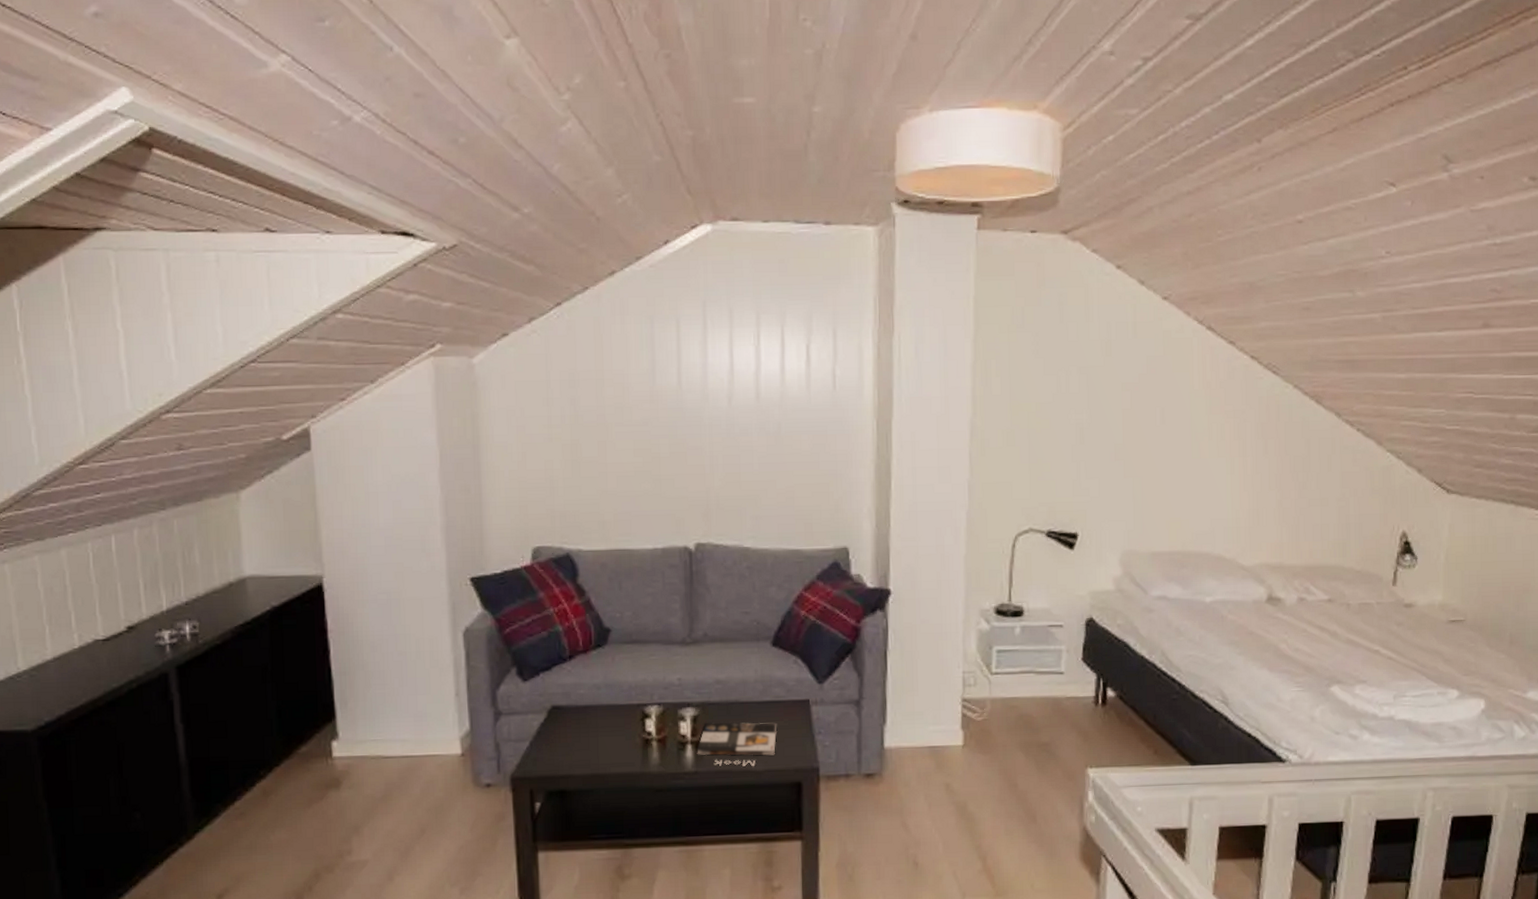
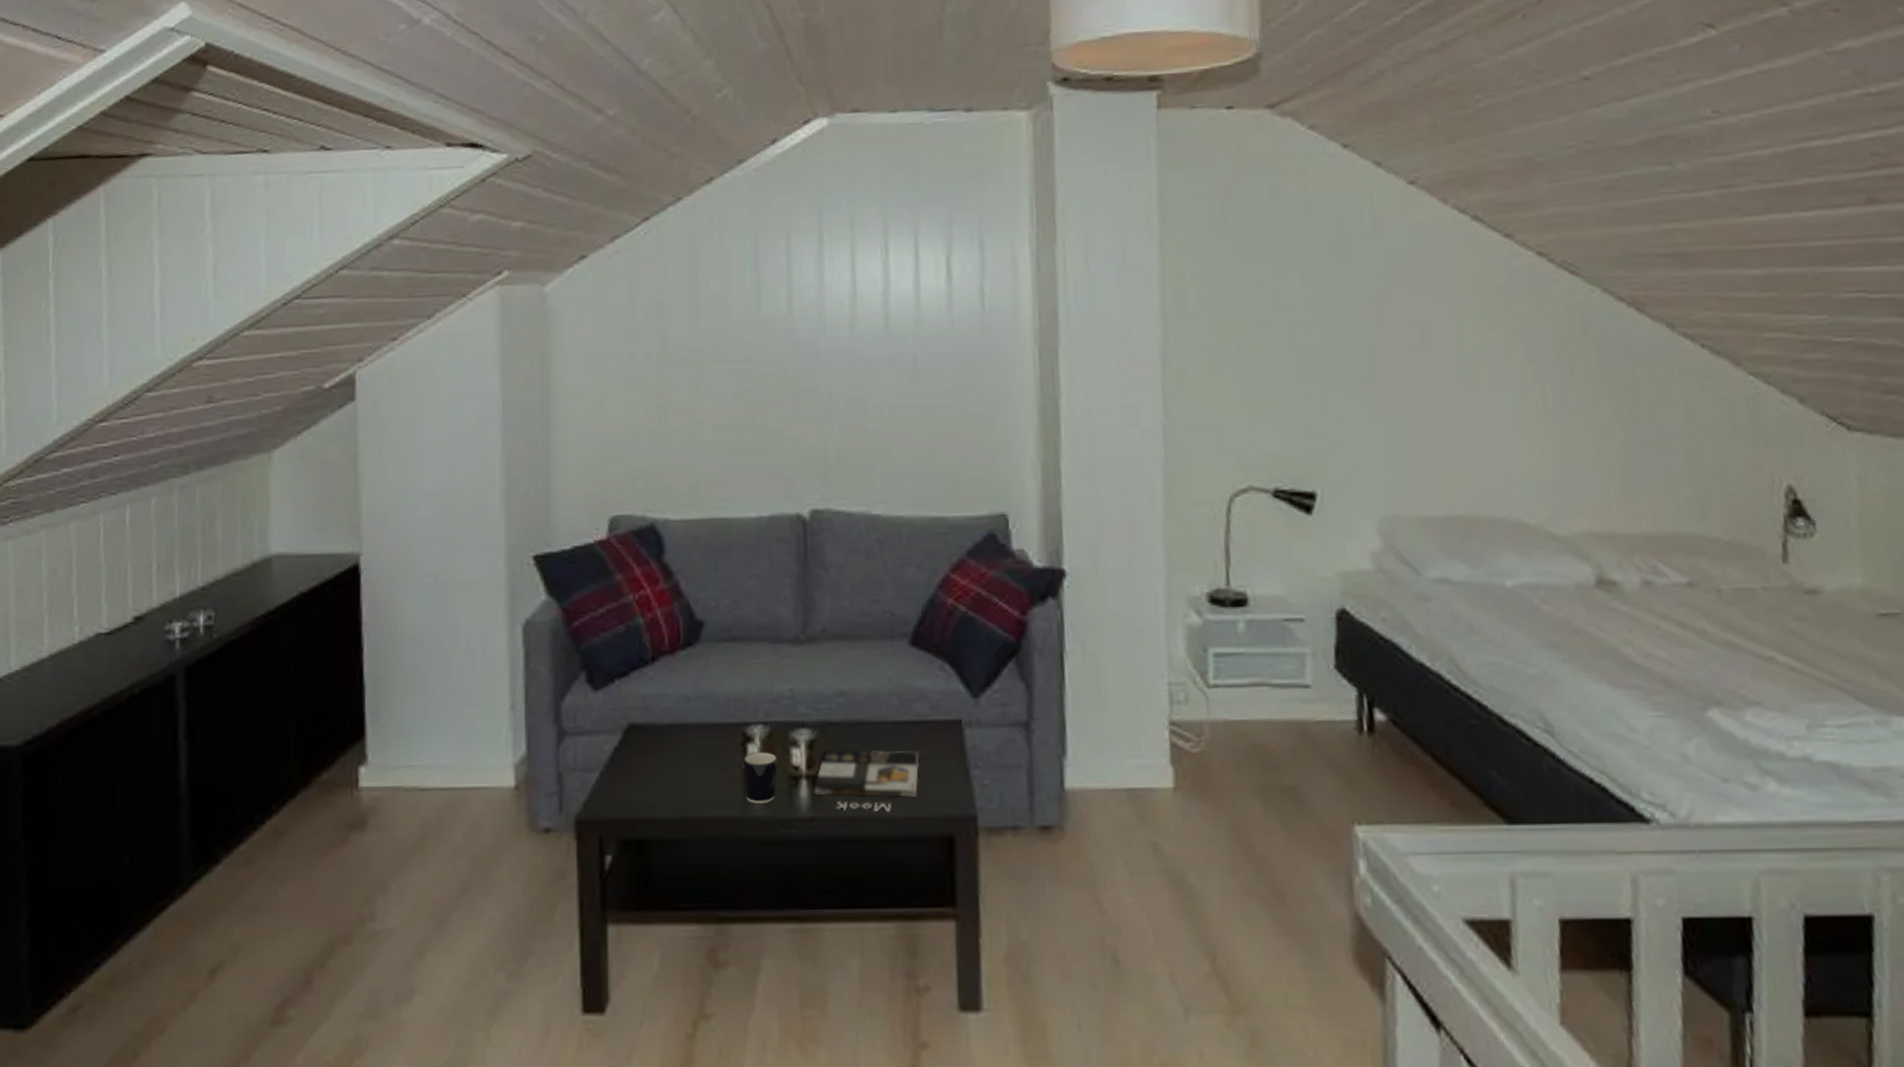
mug: none [643,725,669,763] -> present [744,751,778,805]

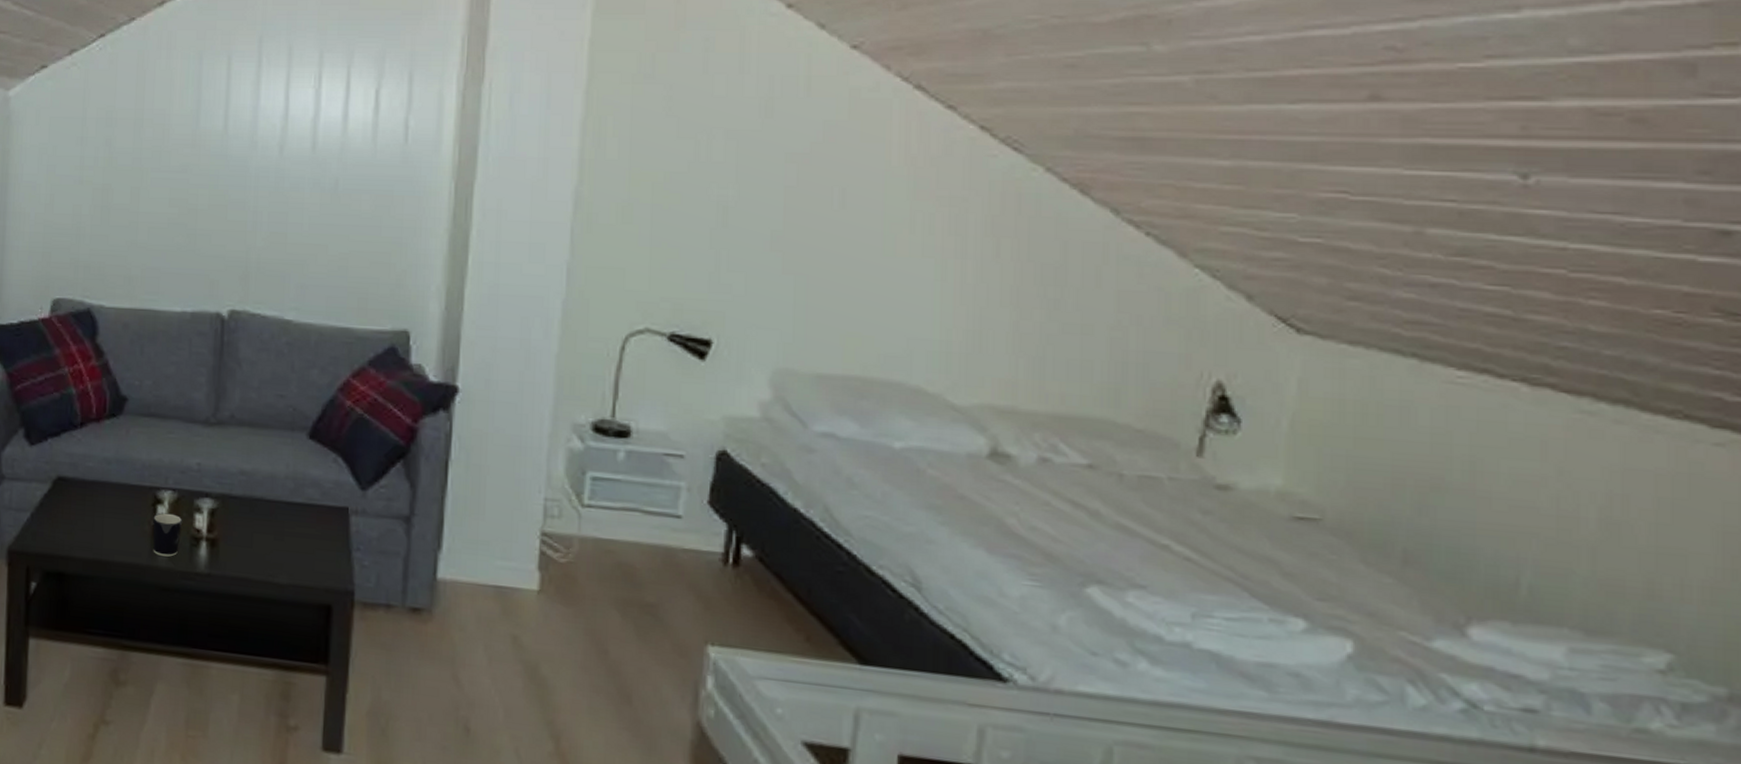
magazine: present [813,748,920,813] -> none [212,518,308,579]

